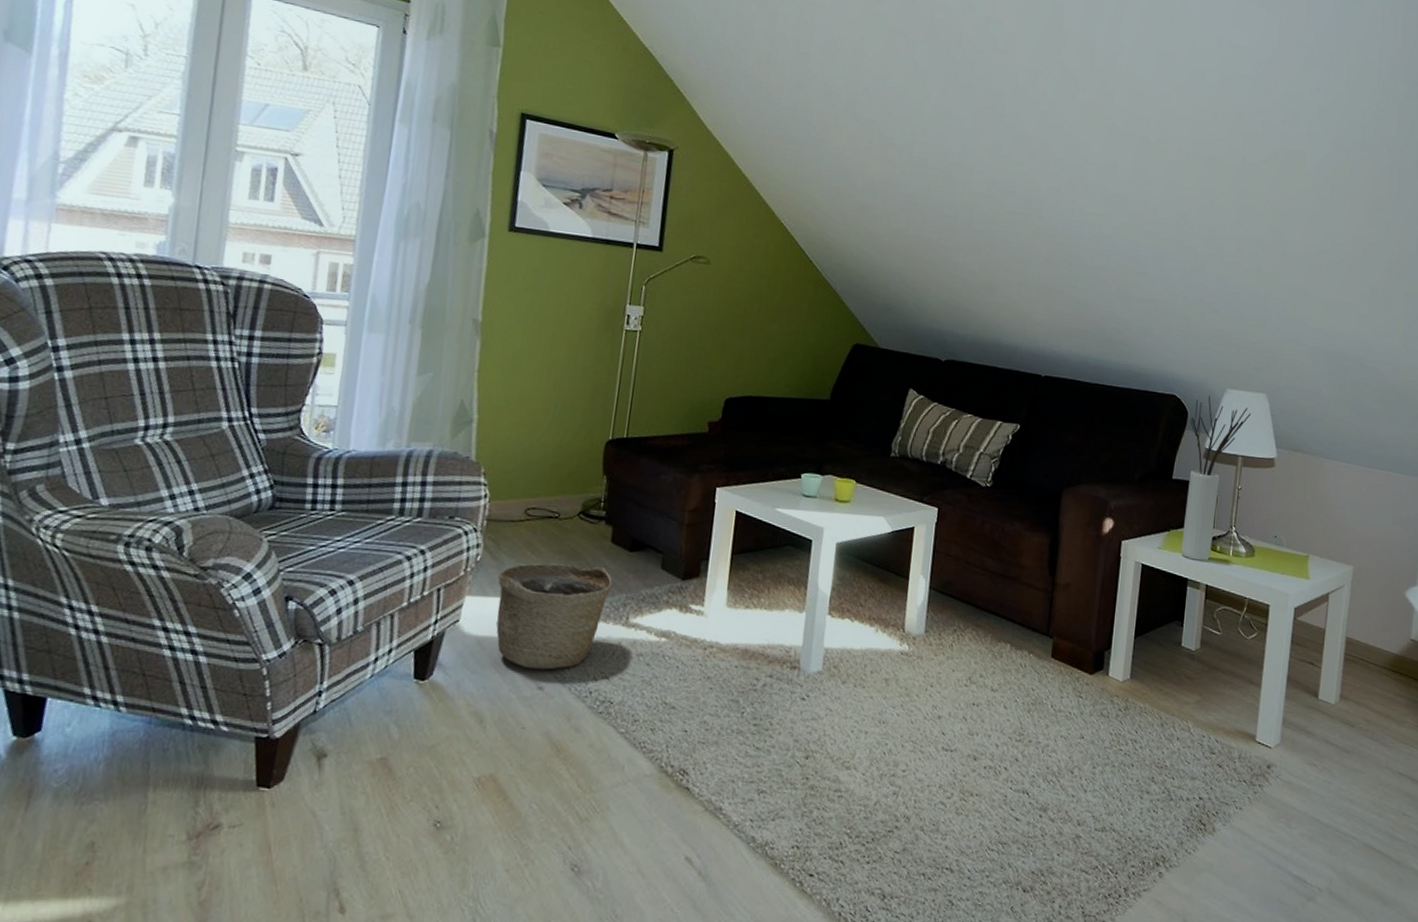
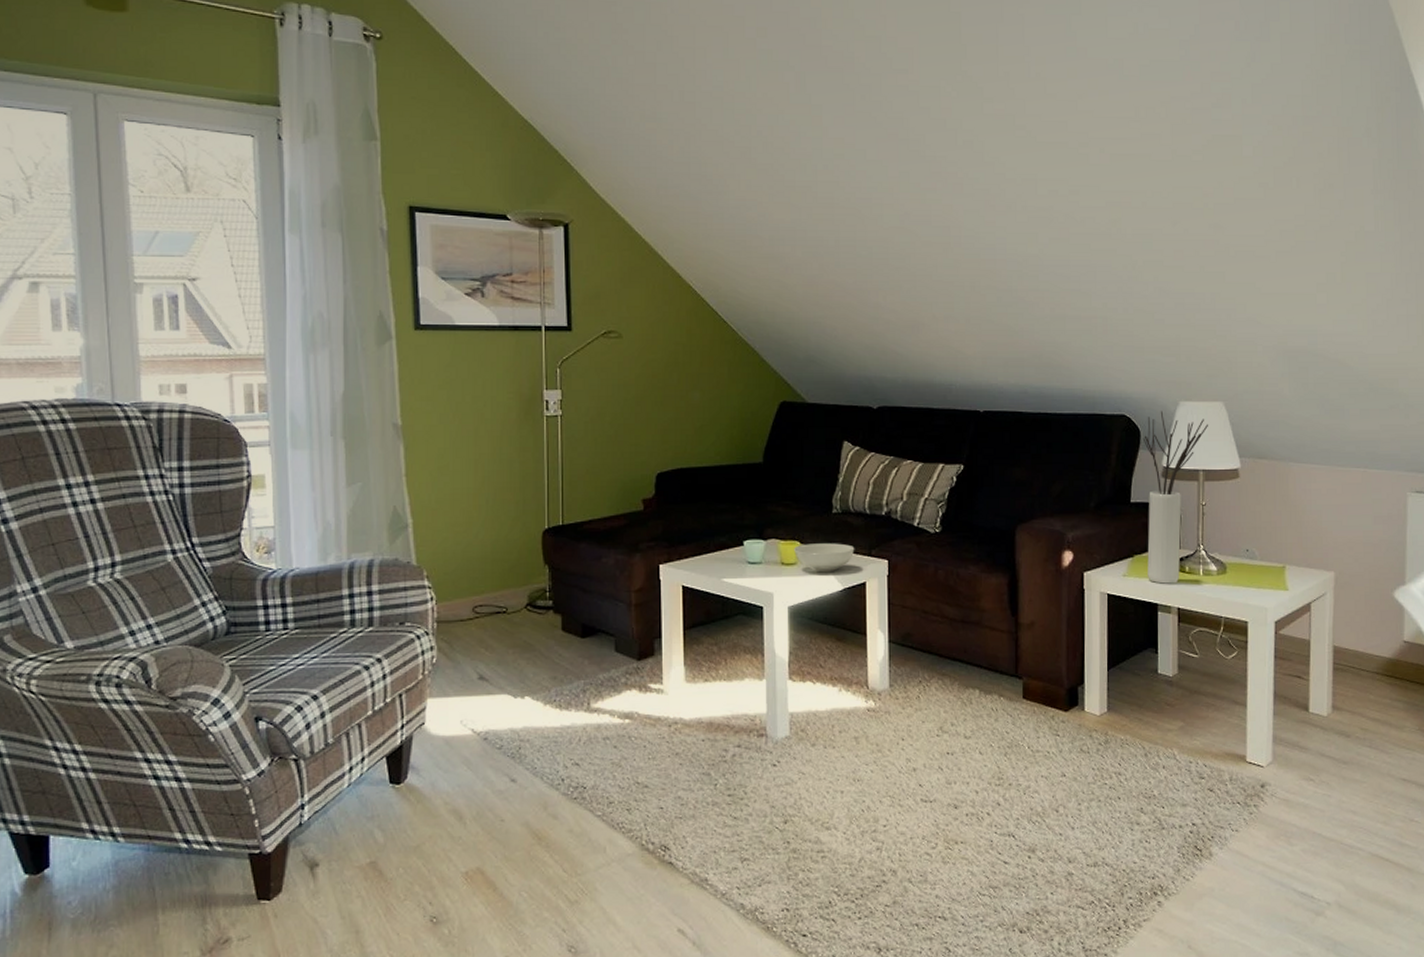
basket: present [496,563,613,670] -> none [456,655,569,763]
bowl: none [848,483,908,513] -> present [793,543,855,571]

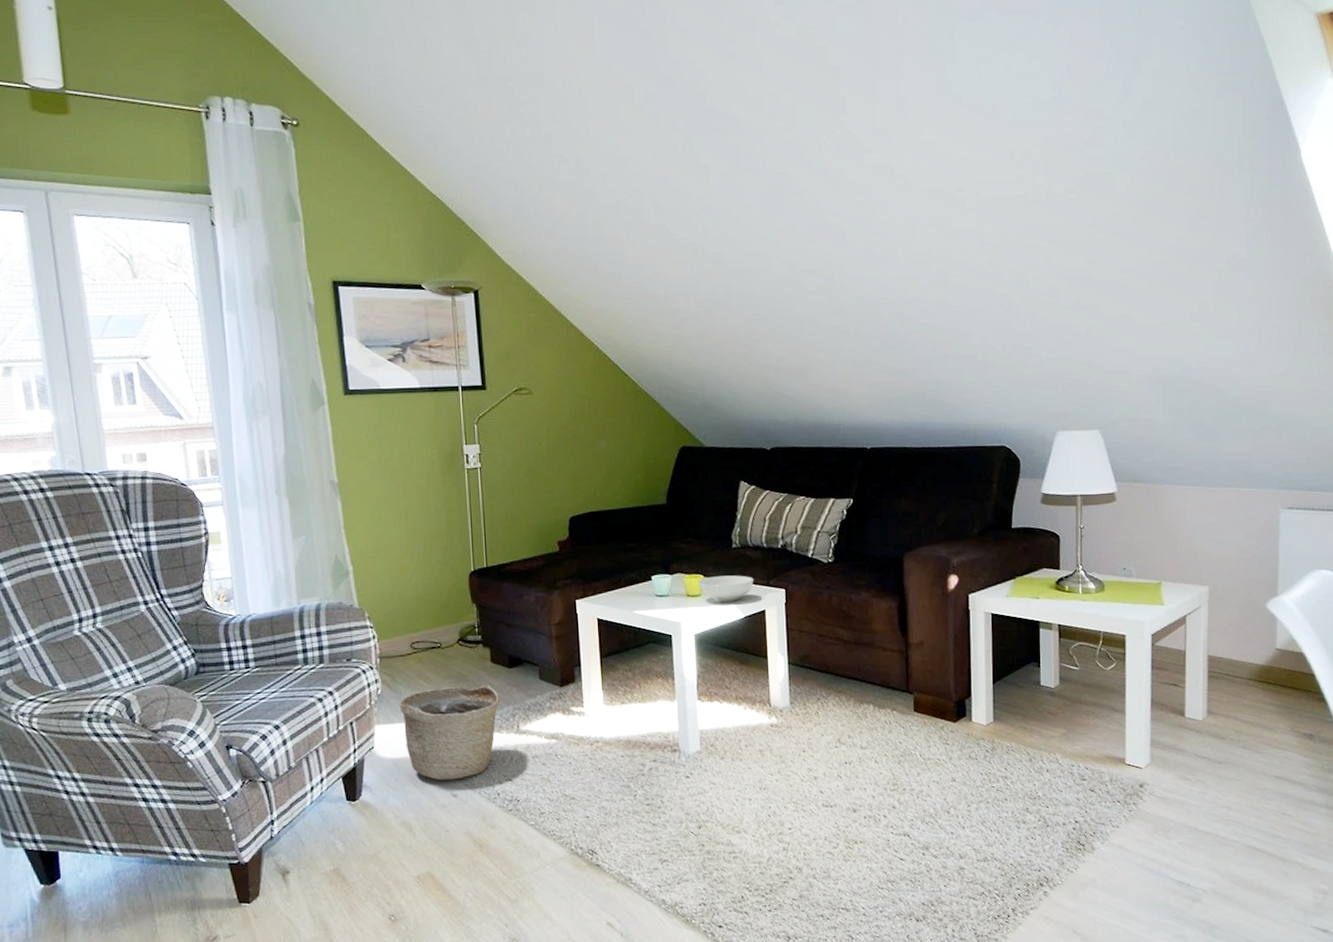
basket: none [456,655,569,763] -> present [399,684,499,781]
vase: present [1142,411,1208,584] -> none [1022,441,1085,603]

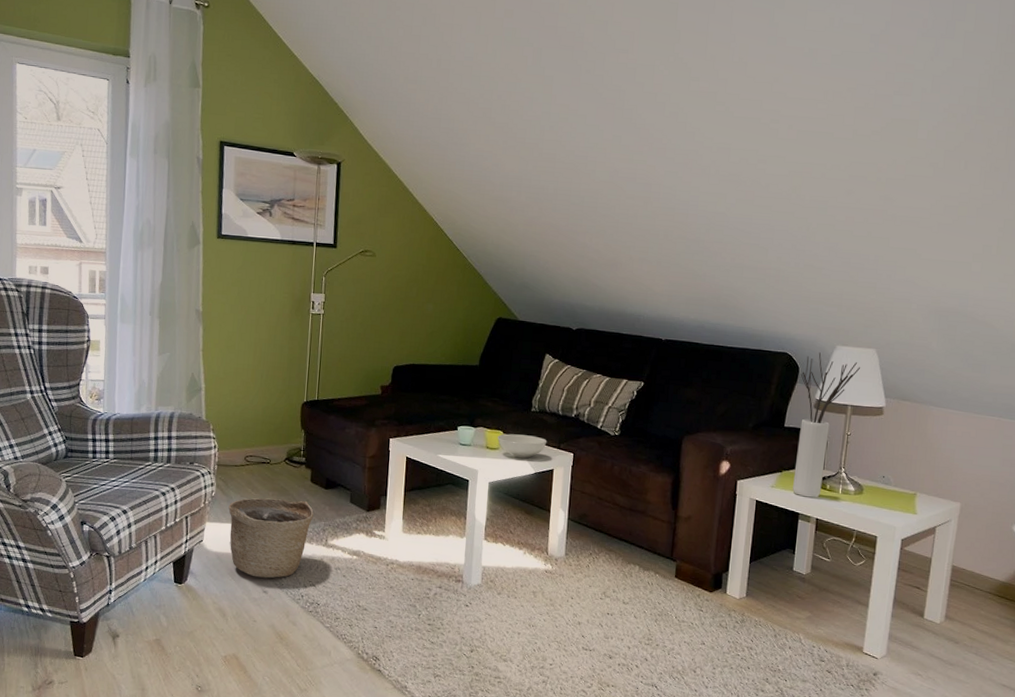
vase: none [1022,441,1085,603] -> present [792,352,860,498]

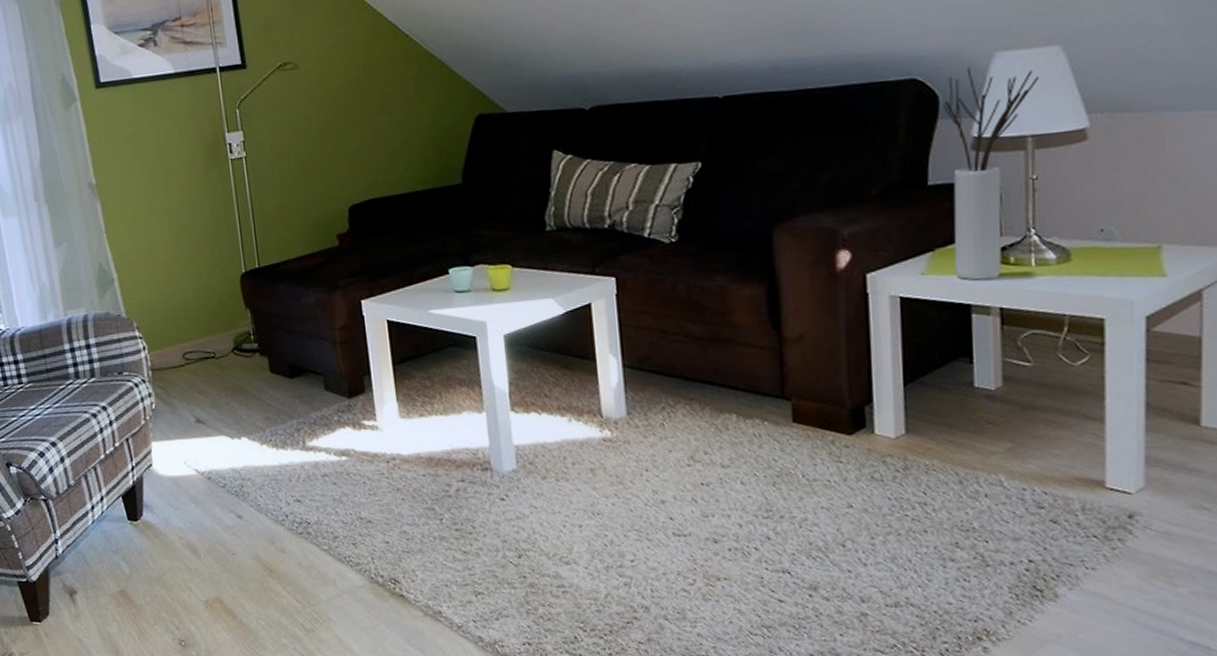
basket: present [228,497,314,578] -> none [175,397,282,500]
bowl: present [497,433,547,458] -> none [504,263,576,296]

